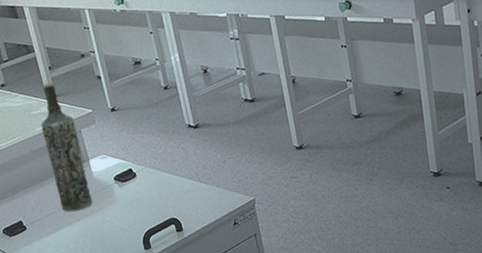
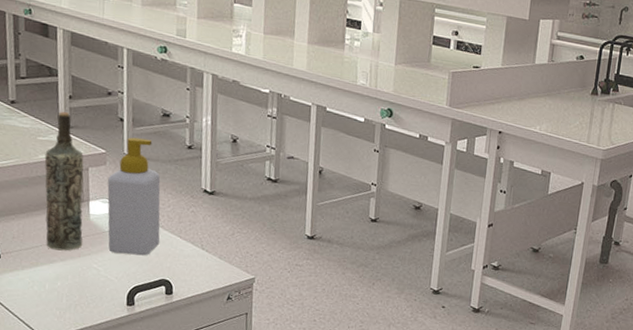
soap bottle: none [100,89,160,203] -> present [107,137,161,256]

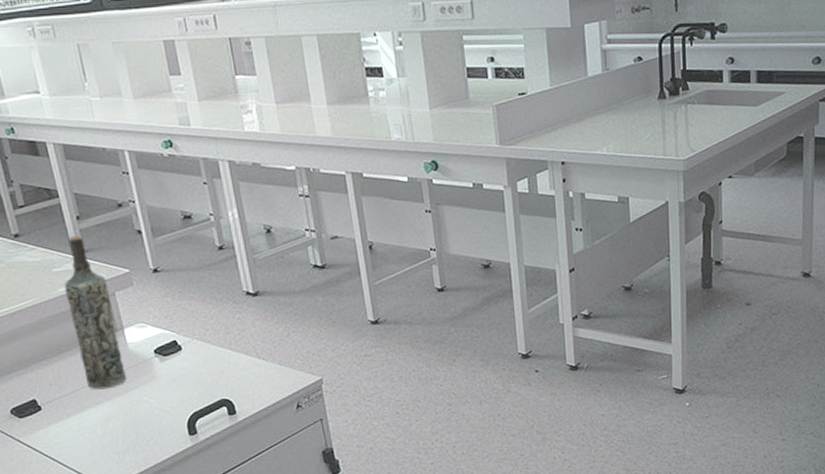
soap bottle: present [107,137,161,256] -> none [139,247,211,381]

